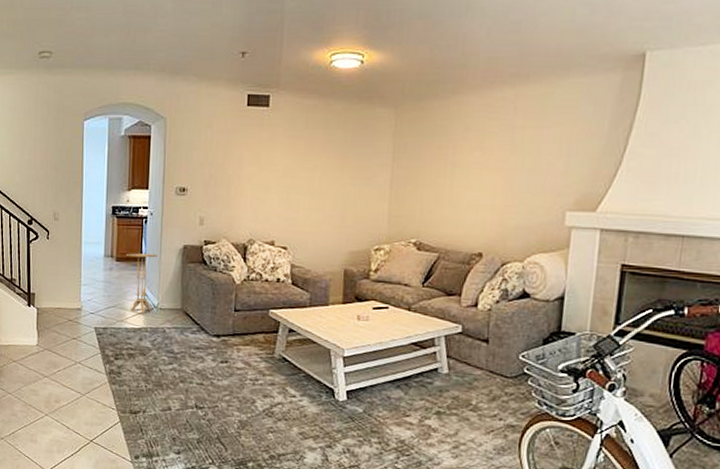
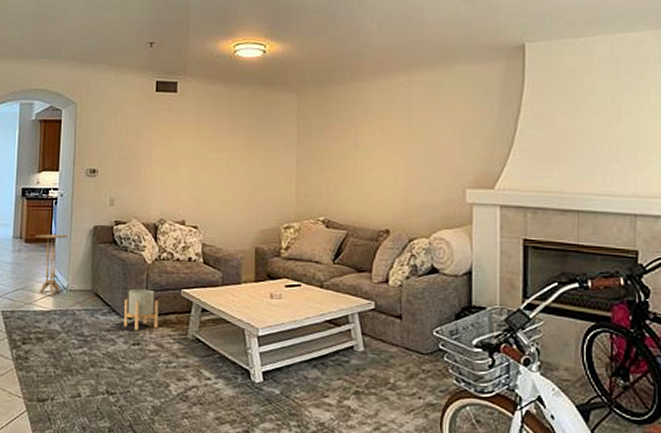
planter: none [212,308,247,349] -> present [124,289,159,330]

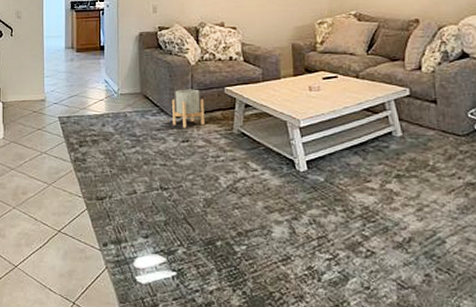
side table: present [35,234,67,295] -> none [85,43,115,100]

